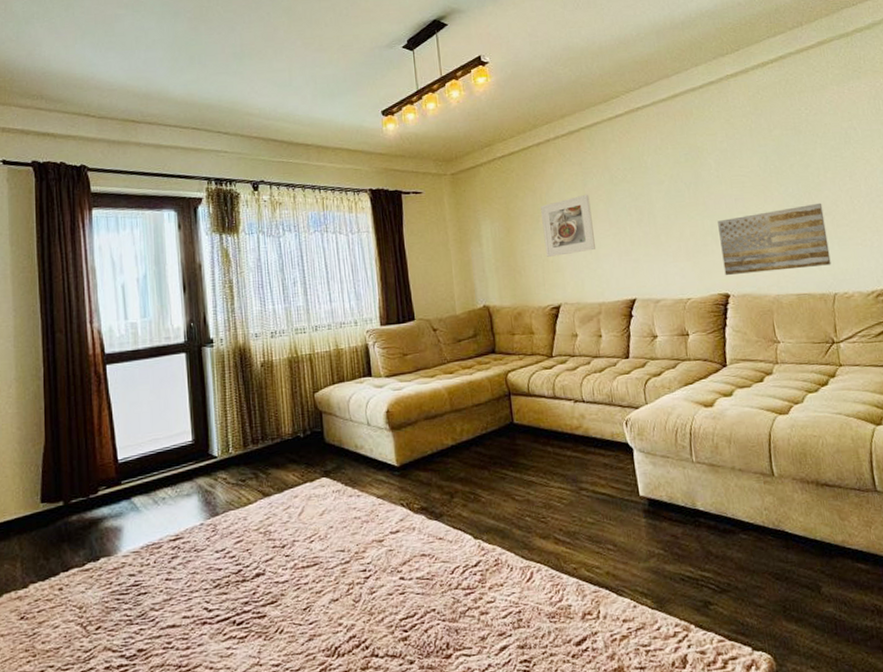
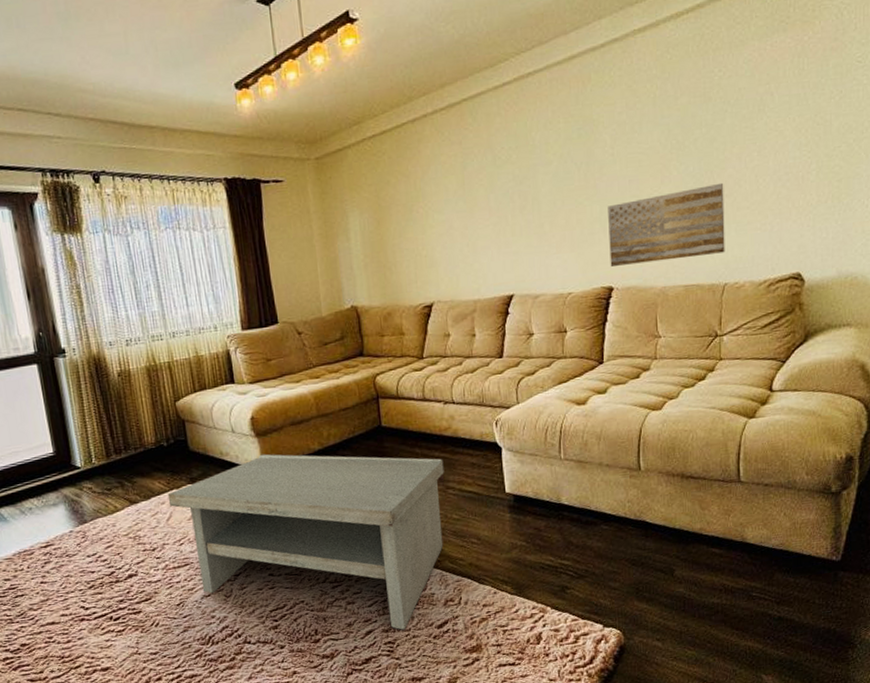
coffee table: none [301,448,579,647] -> present [167,453,444,630]
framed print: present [541,194,596,257] -> none [415,178,474,251]

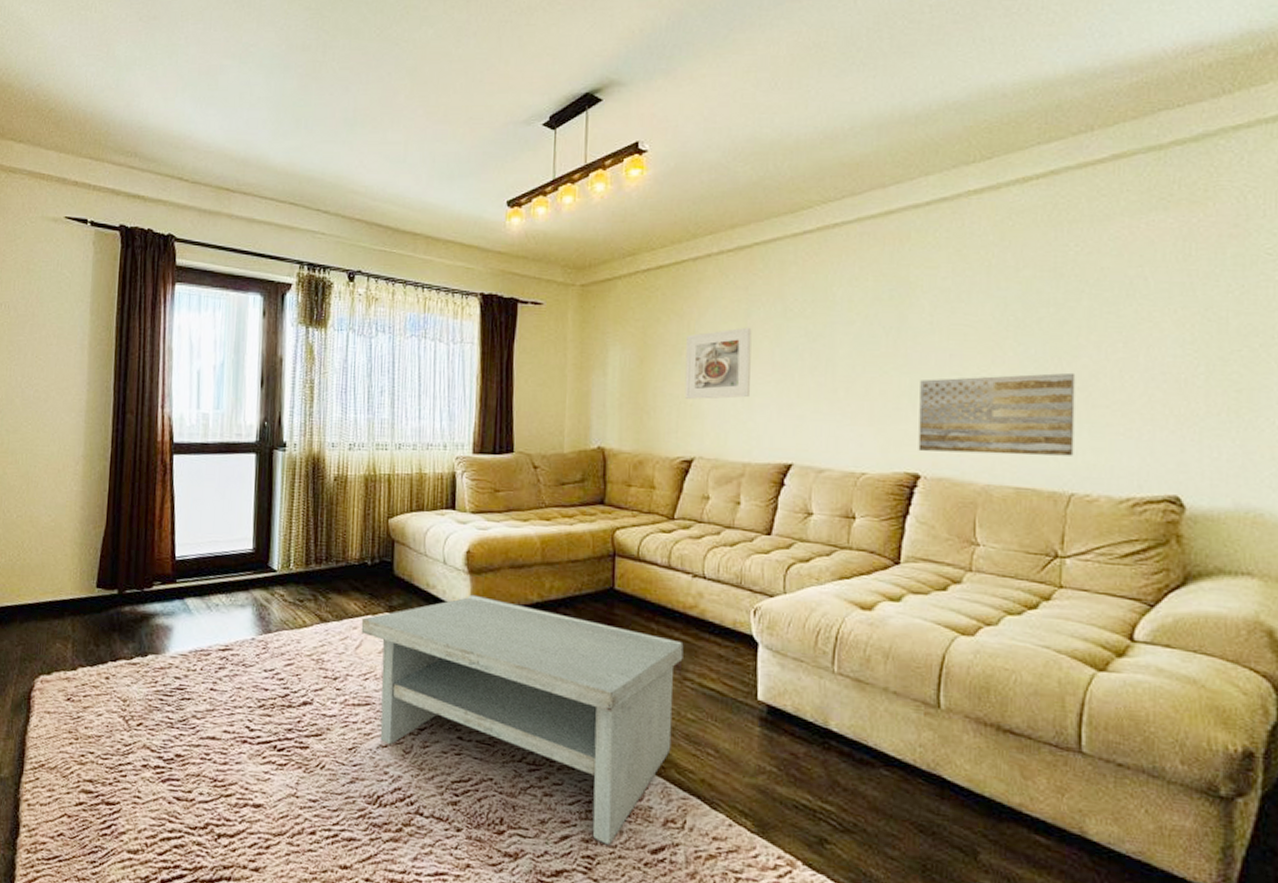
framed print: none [415,178,474,251] -> present [684,327,752,399]

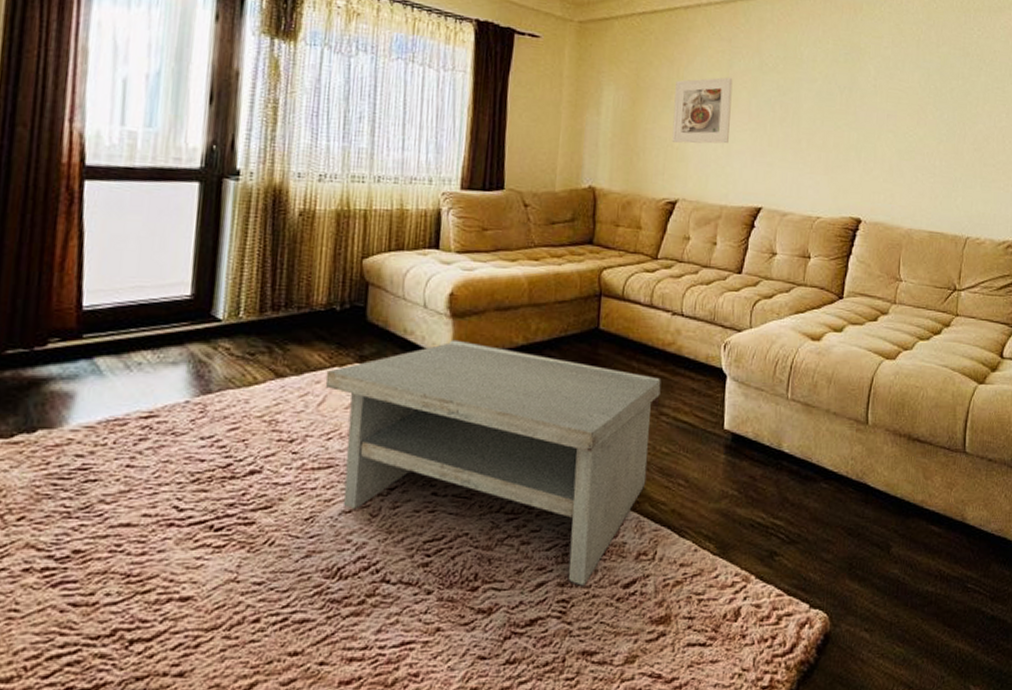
wall art: present [918,372,1076,456] -> none [861,135,974,206]

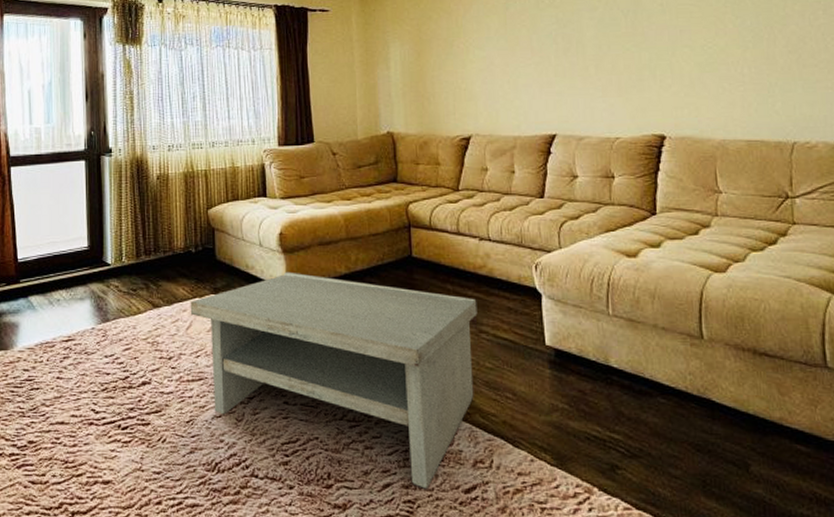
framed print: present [671,77,733,144] -> none [456,18,515,84]

